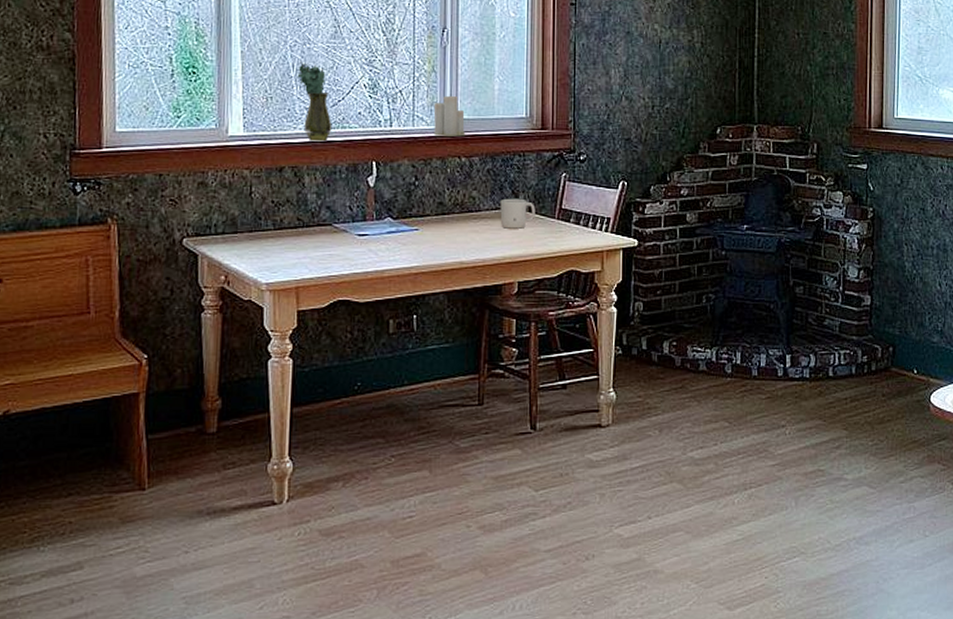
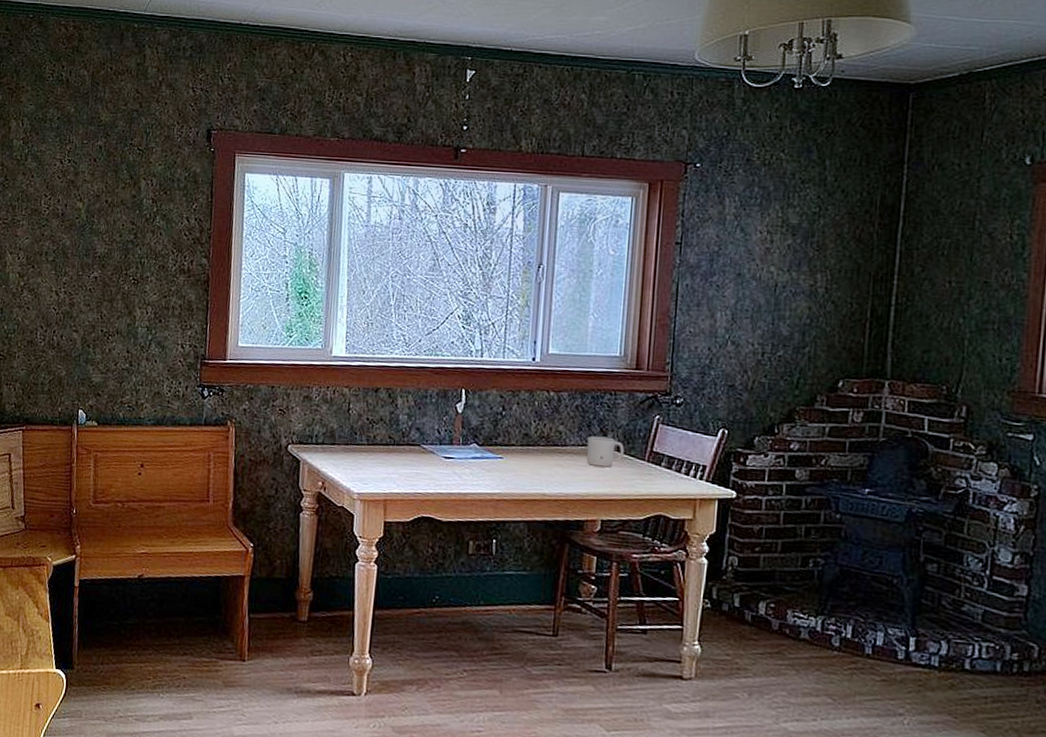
vase: present [297,61,333,142] -> none [396,291,426,367]
candle: present [433,94,466,137] -> none [524,329,556,371]

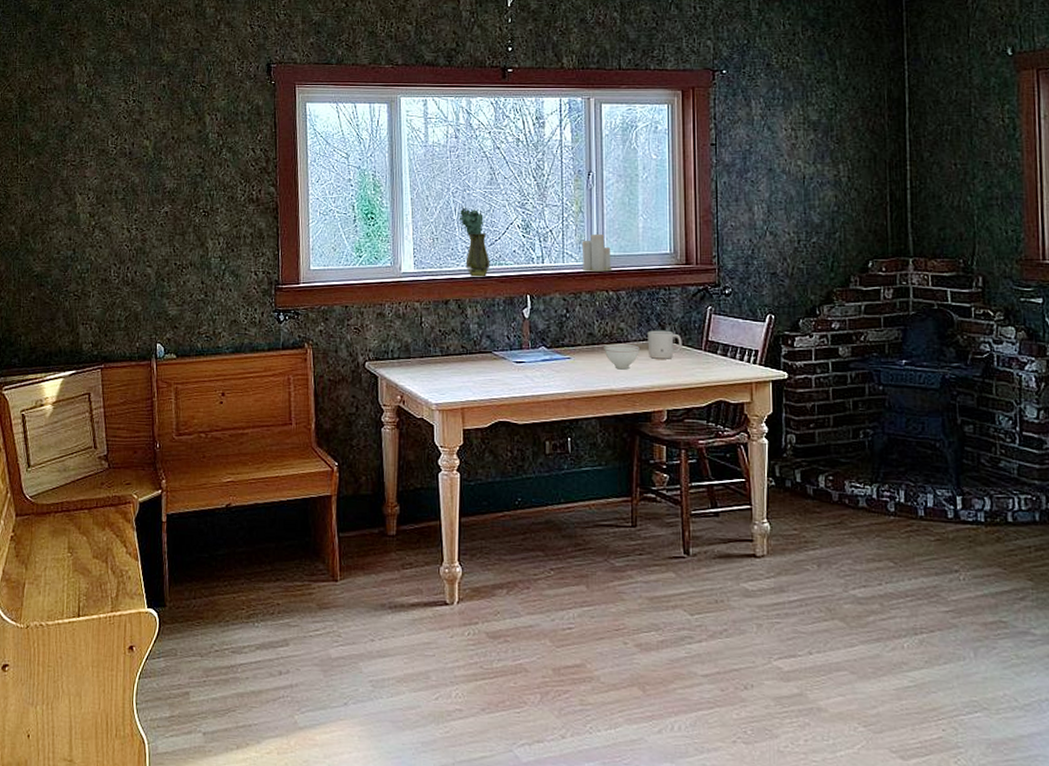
vase: none [396,291,426,367] -> present [458,206,491,277]
candle: none [524,329,556,371] -> present [581,232,613,272]
bowl: none [539,447,579,475] -> present [604,344,641,370]

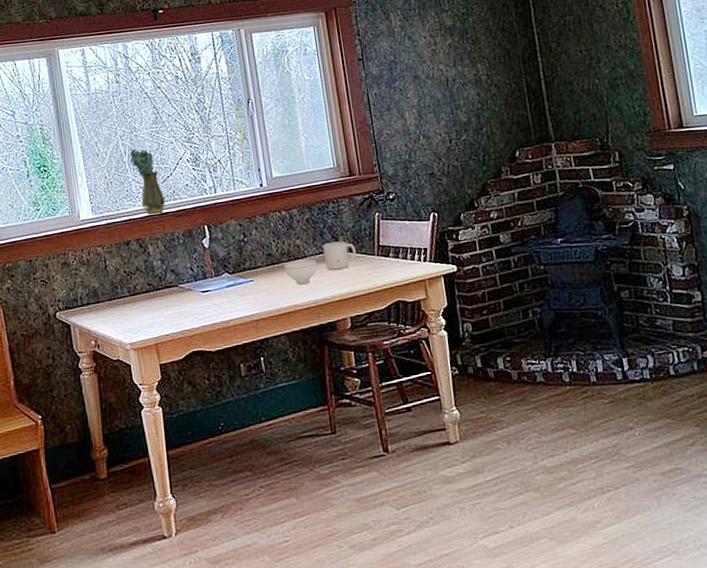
candle: present [581,232,613,272] -> none [249,156,282,196]

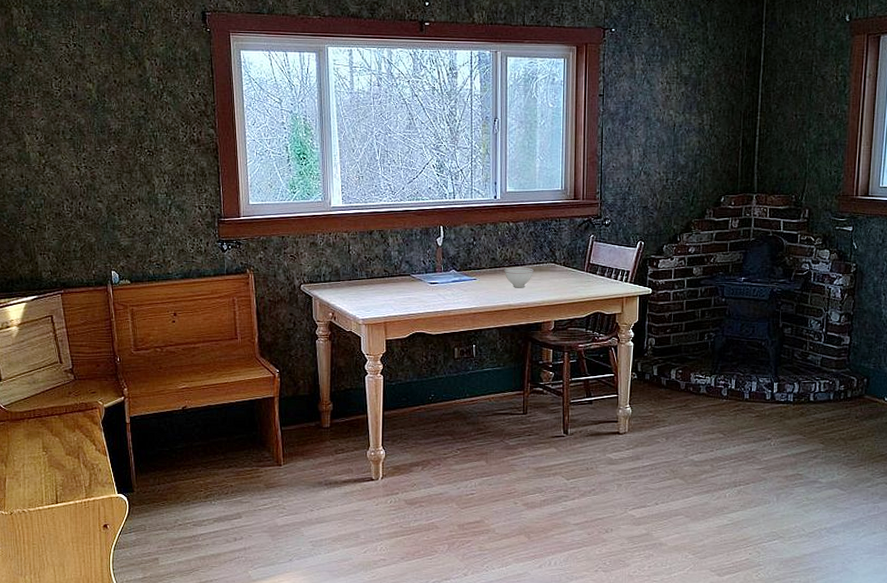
vase: present [129,147,166,215] -> none [381,147,409,211]
mug: present [322,241,357,270] -> none [540,255,569,279]

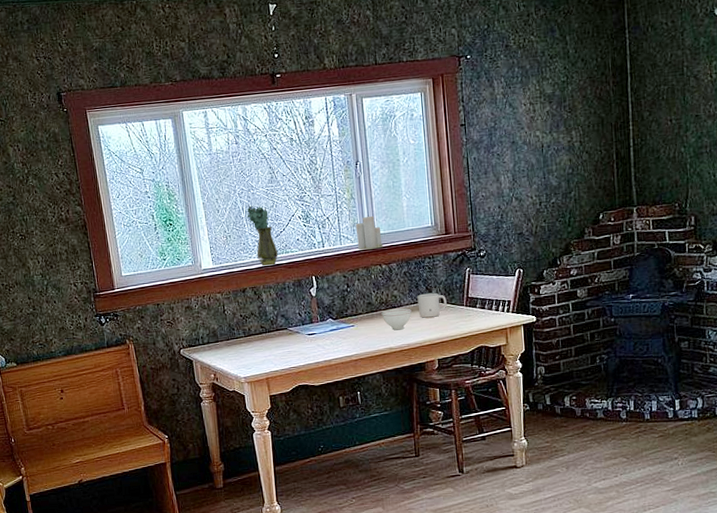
vase: none [381,147,409,211] -> present [246,204,279,266]
candle: none [487,172,513,206] -> present [355,215,384,250]
mug: none [540,255,569,279] -> present [417,292,447,318]

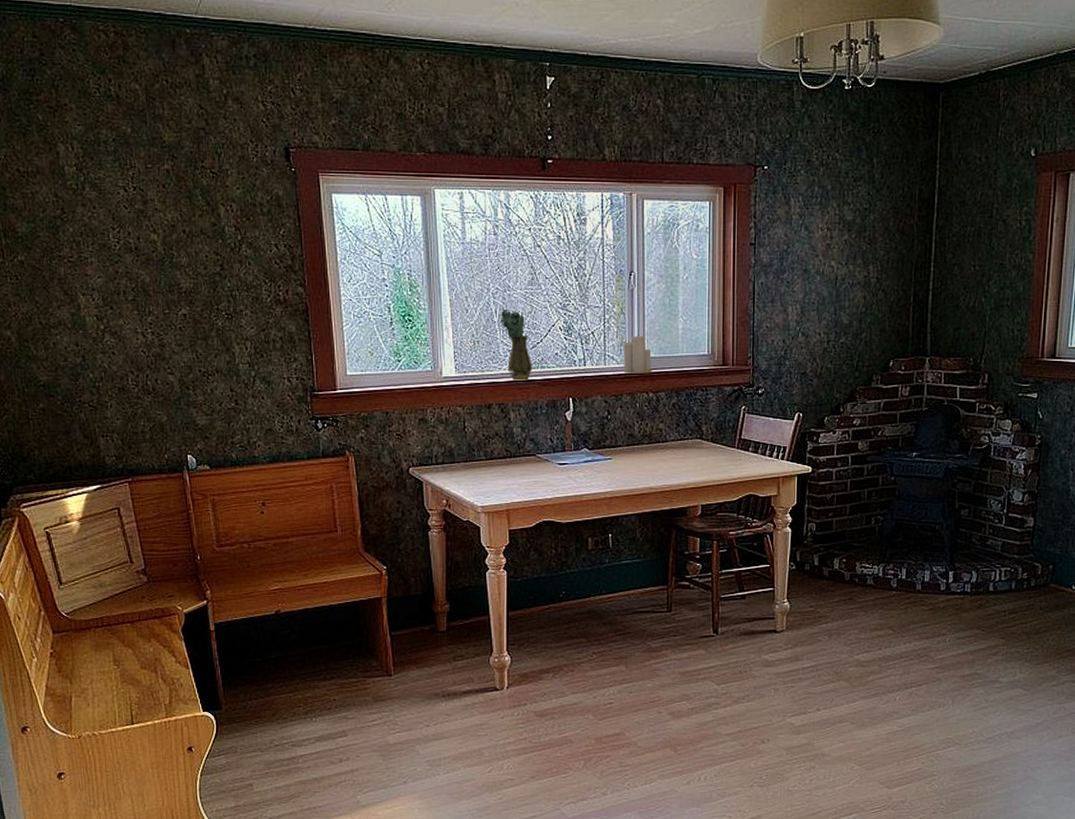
bowl: present [381,308,413,331] -> none [643,445,678,468]
mug: present [417,292,447,318] -> none [685,430,717,457]

